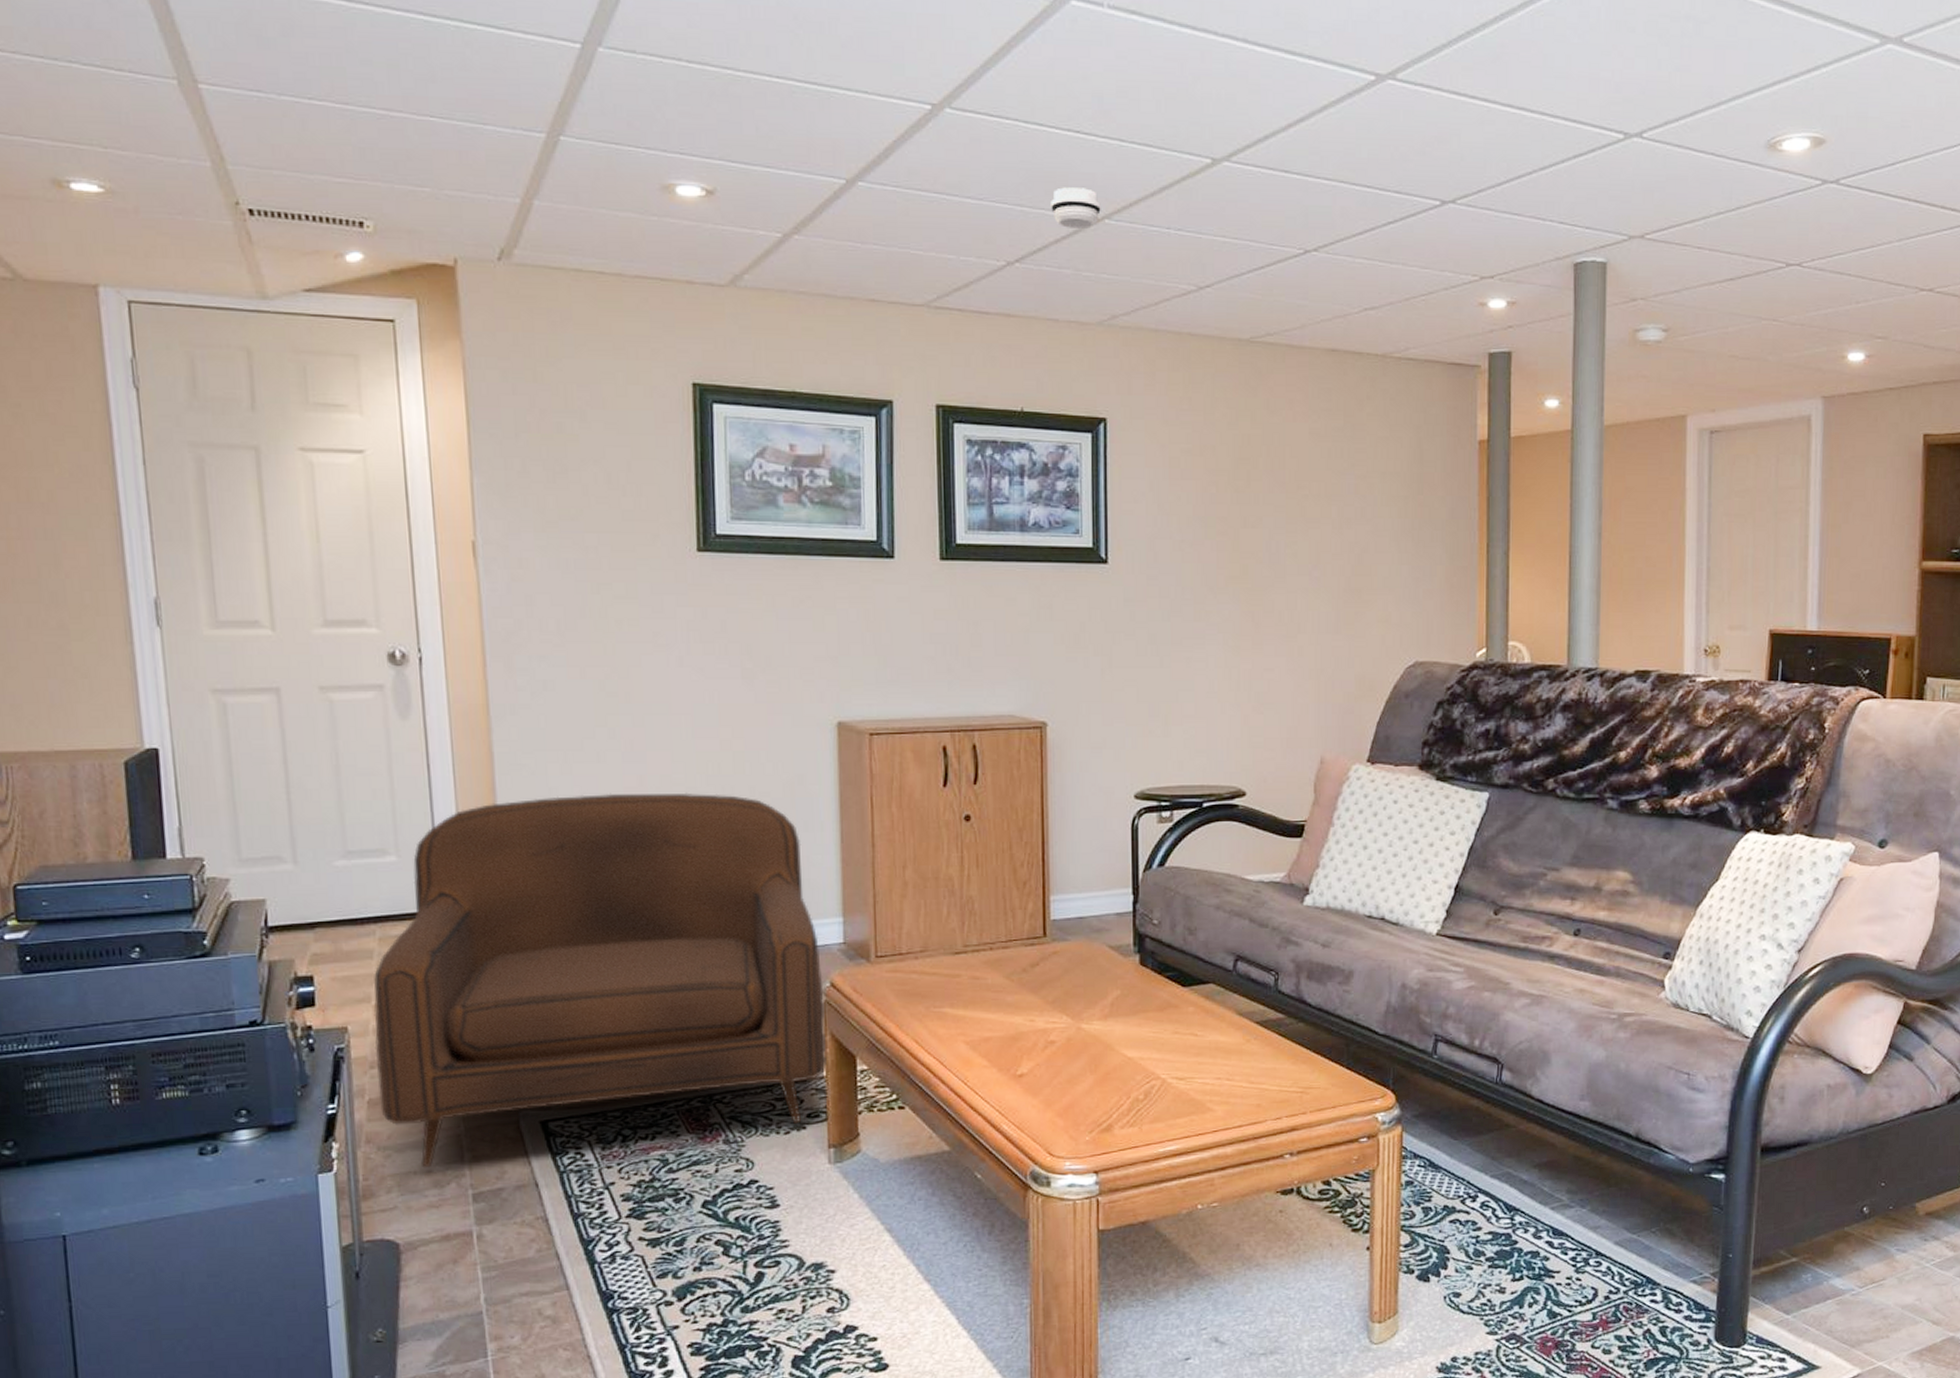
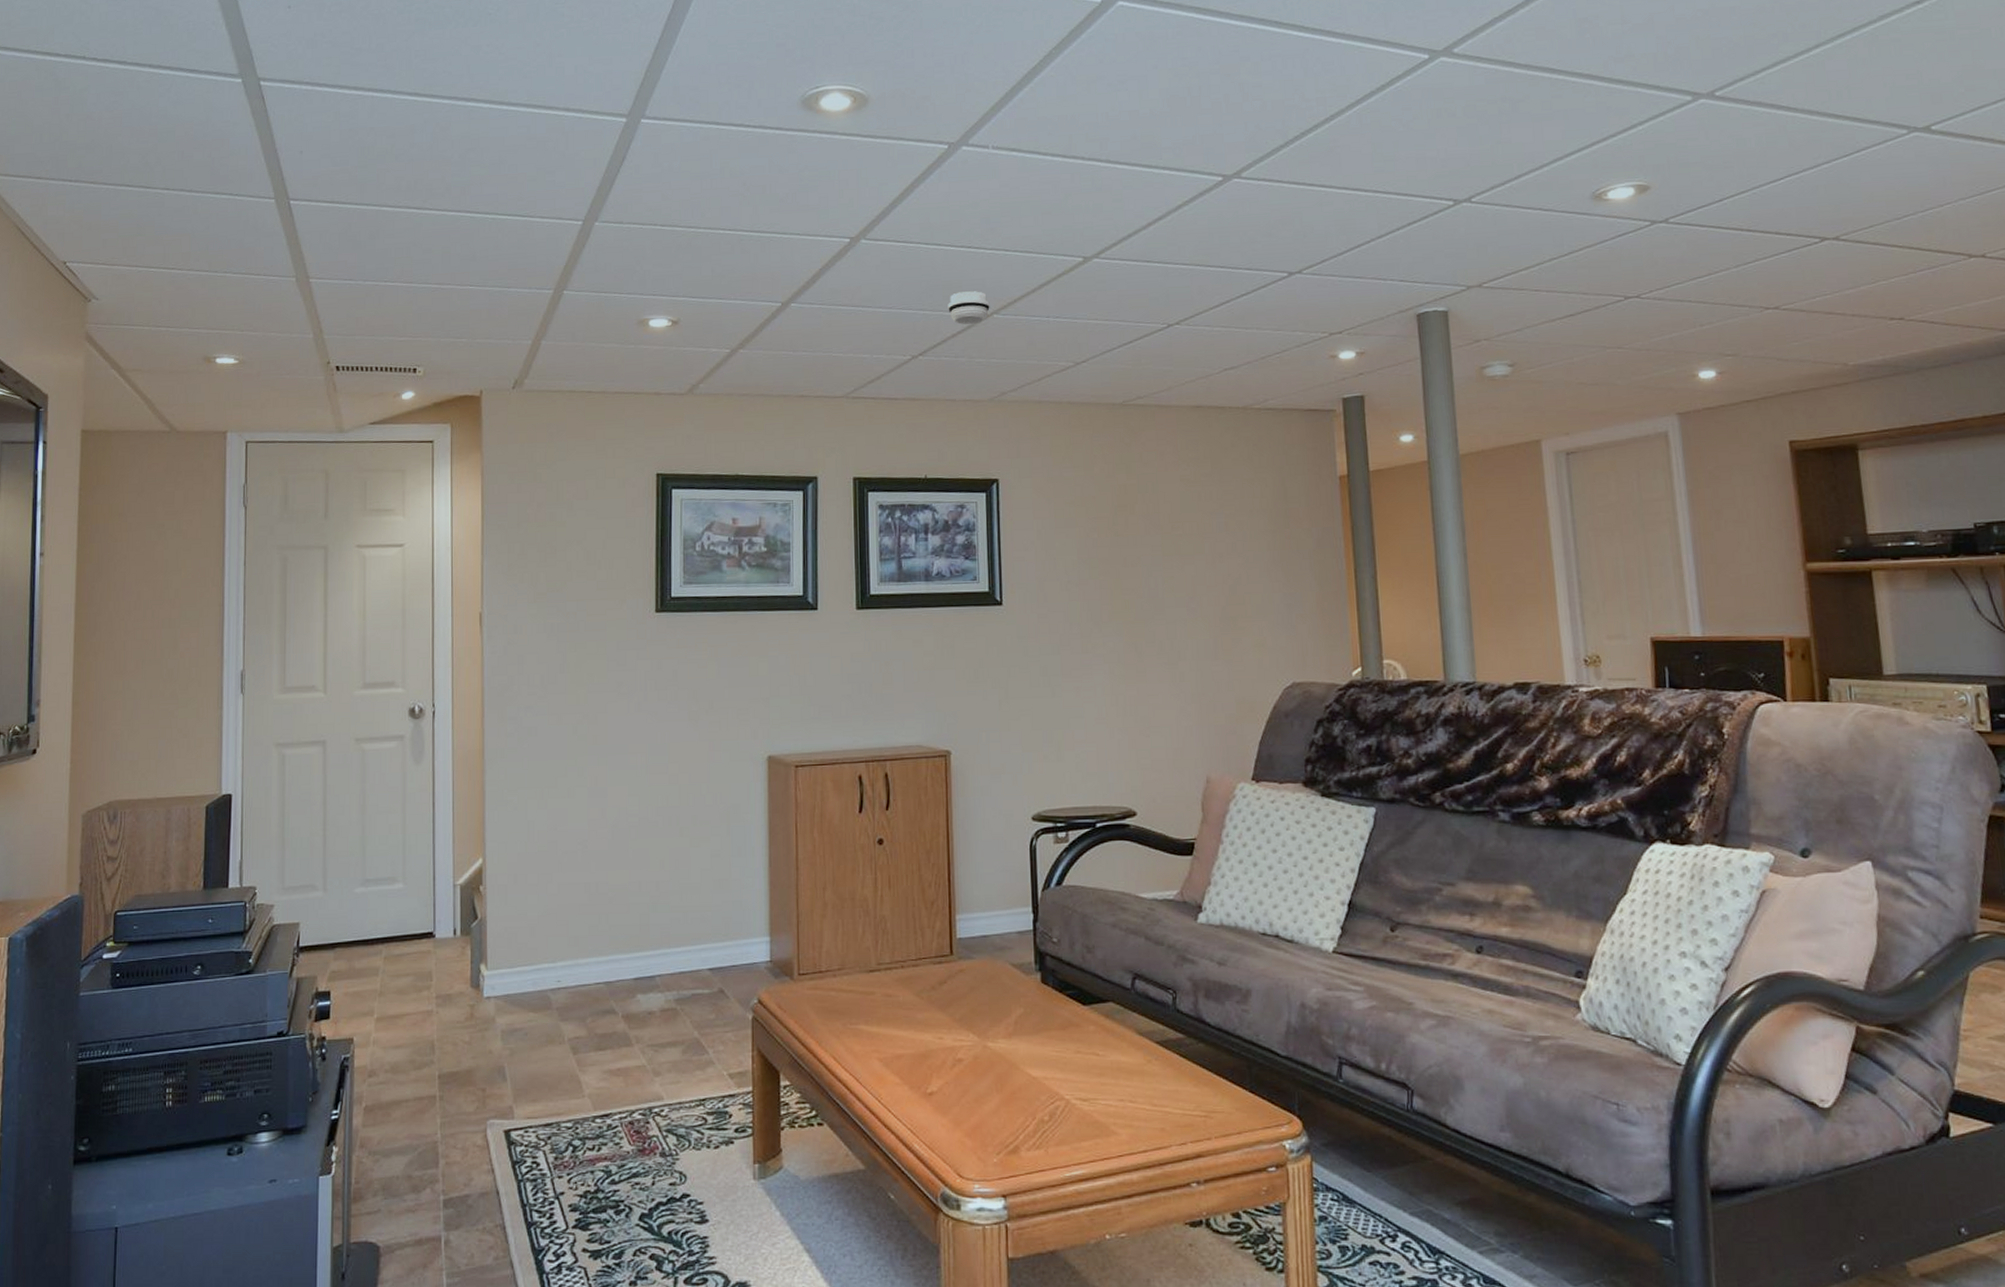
armchair: present [373,792,827,1168] -> none [373,823,753,1173]

